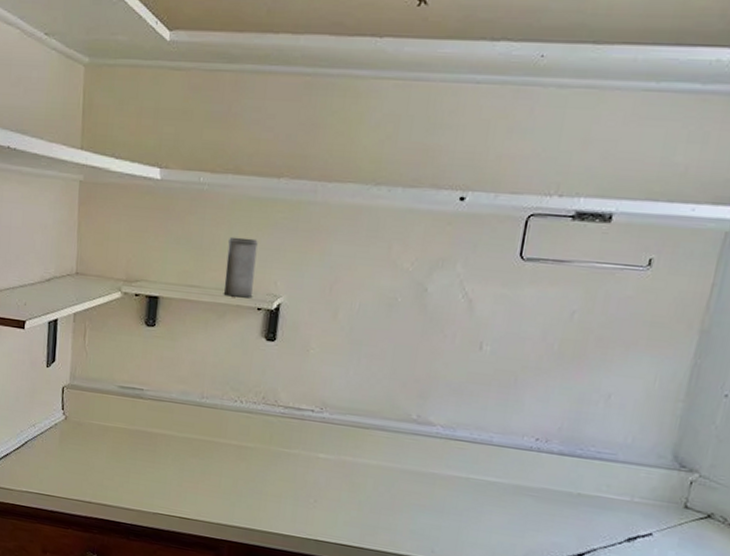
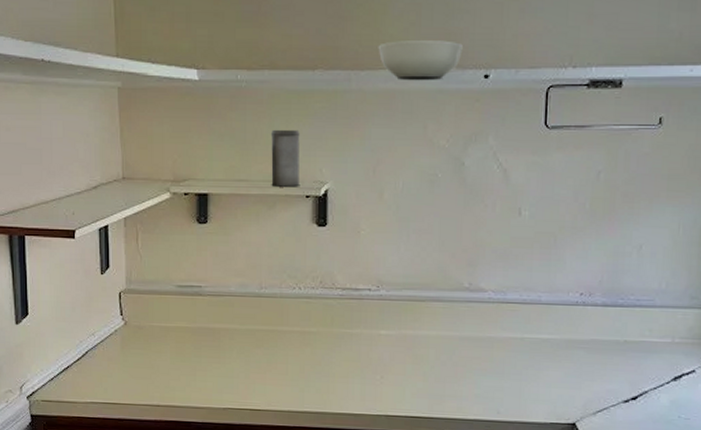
bowl: none [349,153,442,199] -> present [378,40,464,81]

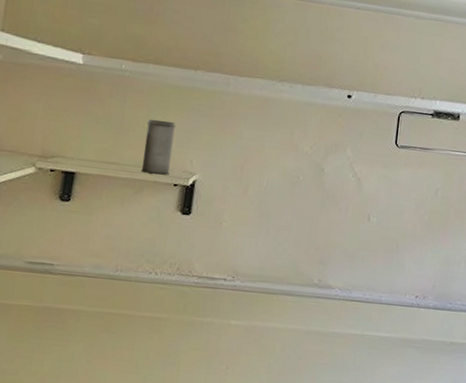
bowl: present [378,40,464,81] -> none [257,55,333,94]

